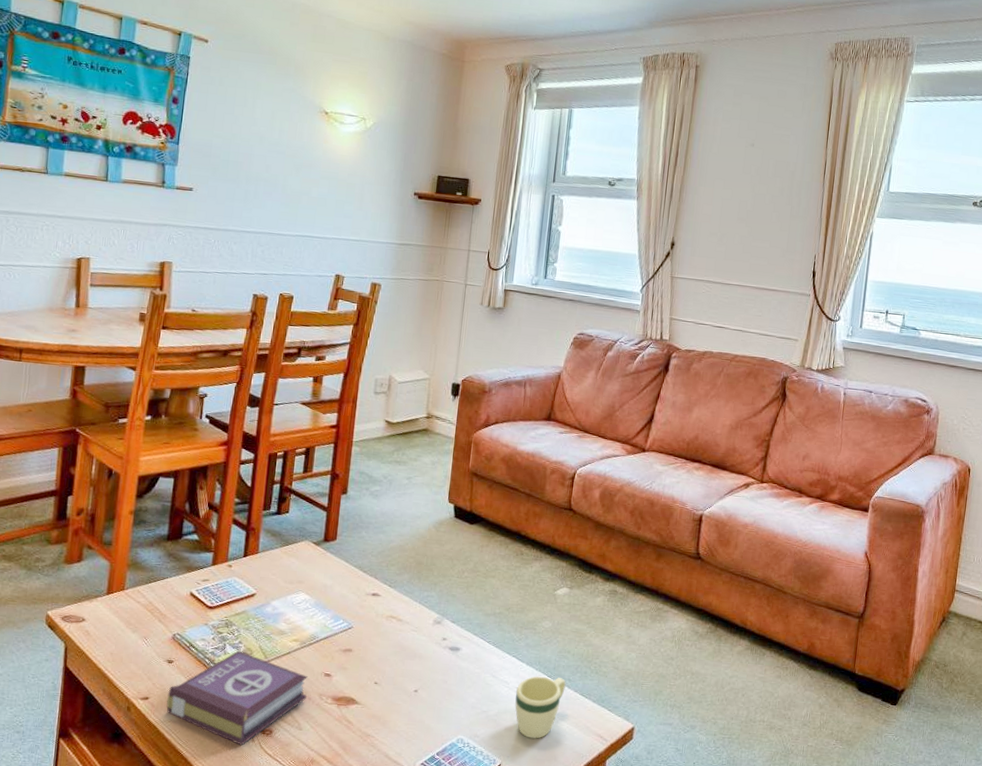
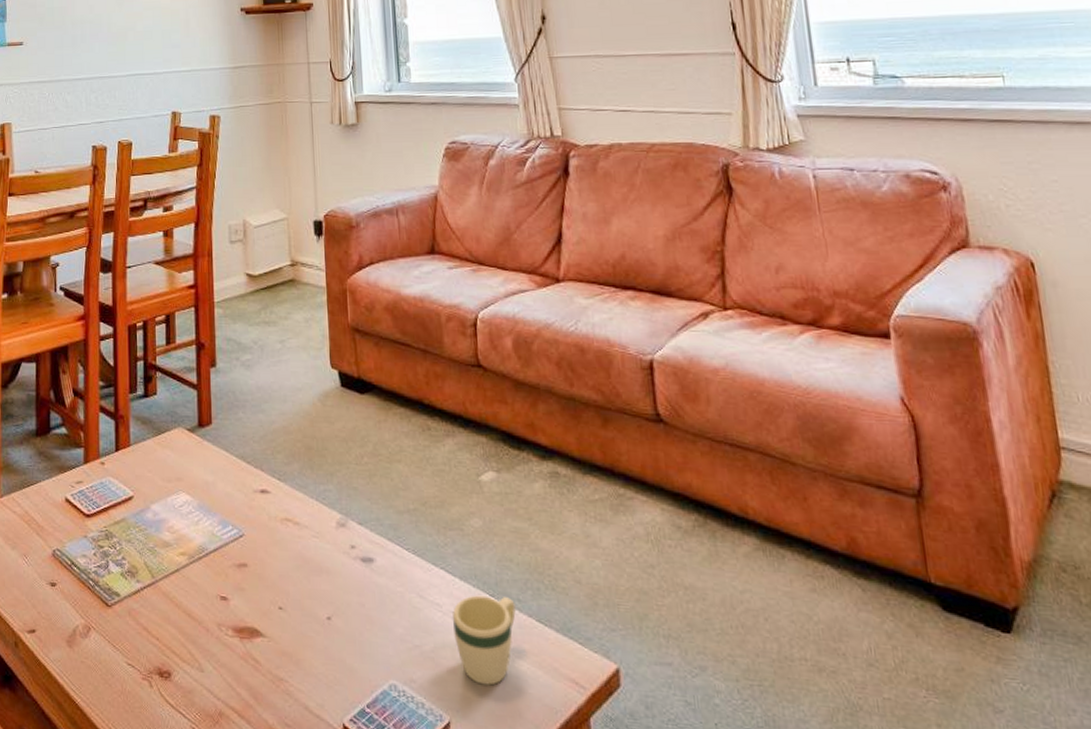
book: present [166,650,308,746] -> none [54,568,204,693]

